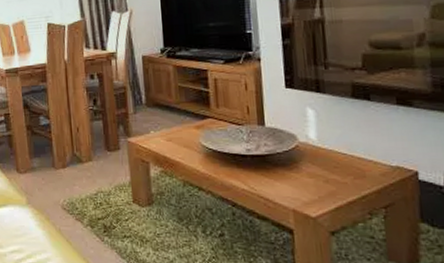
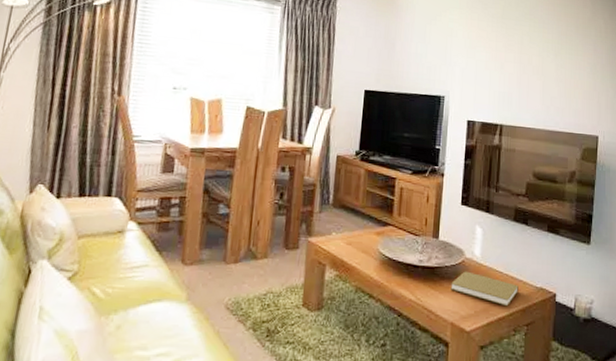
book: none [286,156,369,190] -> present [450,271,519,307]

